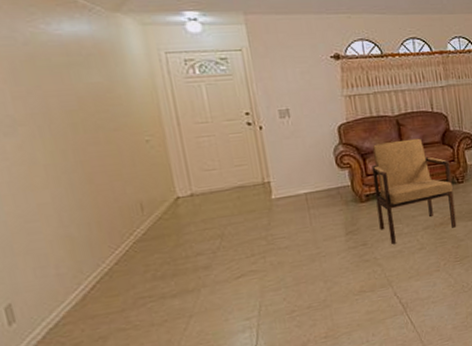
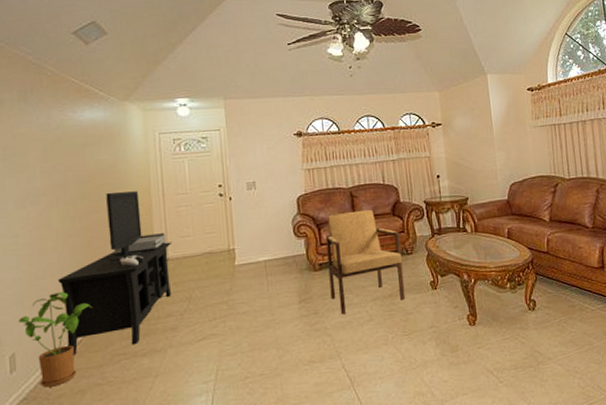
house plant: none [8,234,105,337] -> present [17,292,93,388]
media console: none [54,120,201,302] -> present [57,191,173,356]

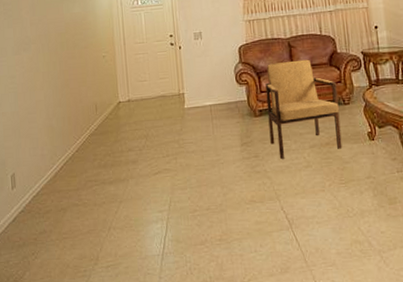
house plant: present [17,292,93,388] -> none [16,125,71,204]
media console: present [57,191,173,356] -> none [44,40,133,179]

